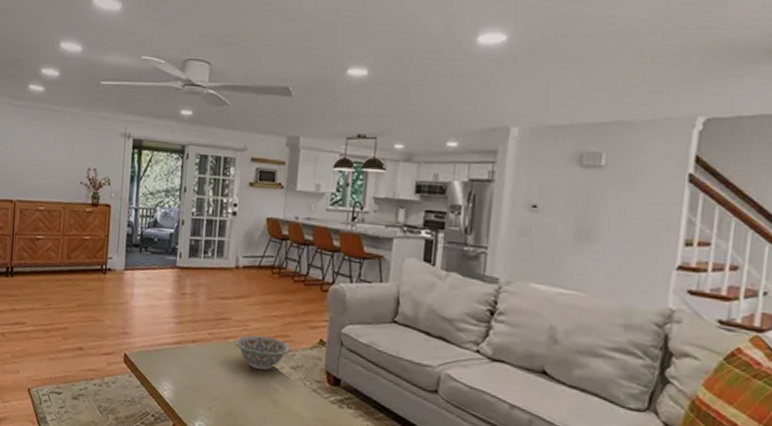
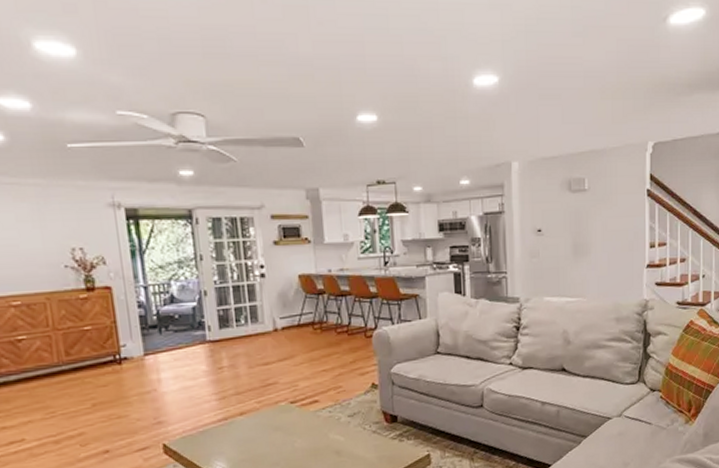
decorative bowl: present [234,335,291,370] -> none [286,391,345,426]

